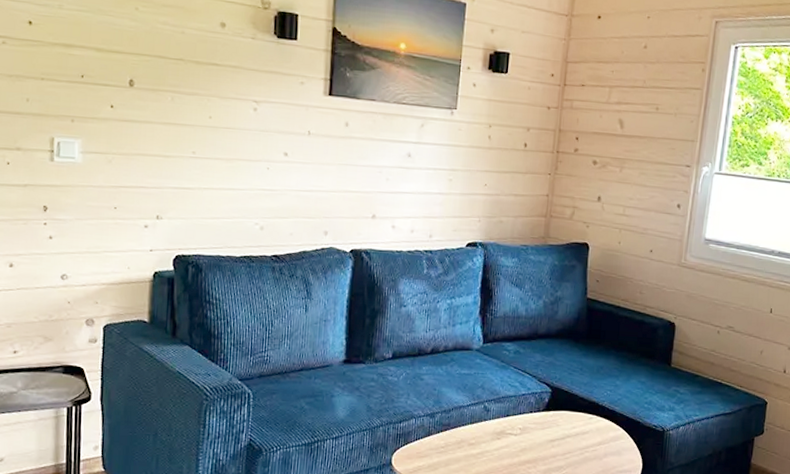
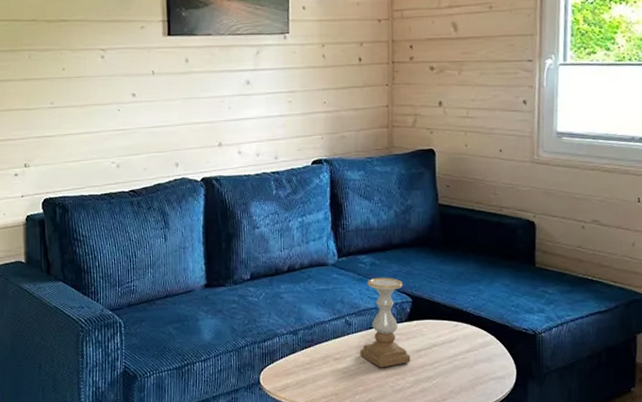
candle holder: none [495,365,544,456] -> present [360,277,411,368]

